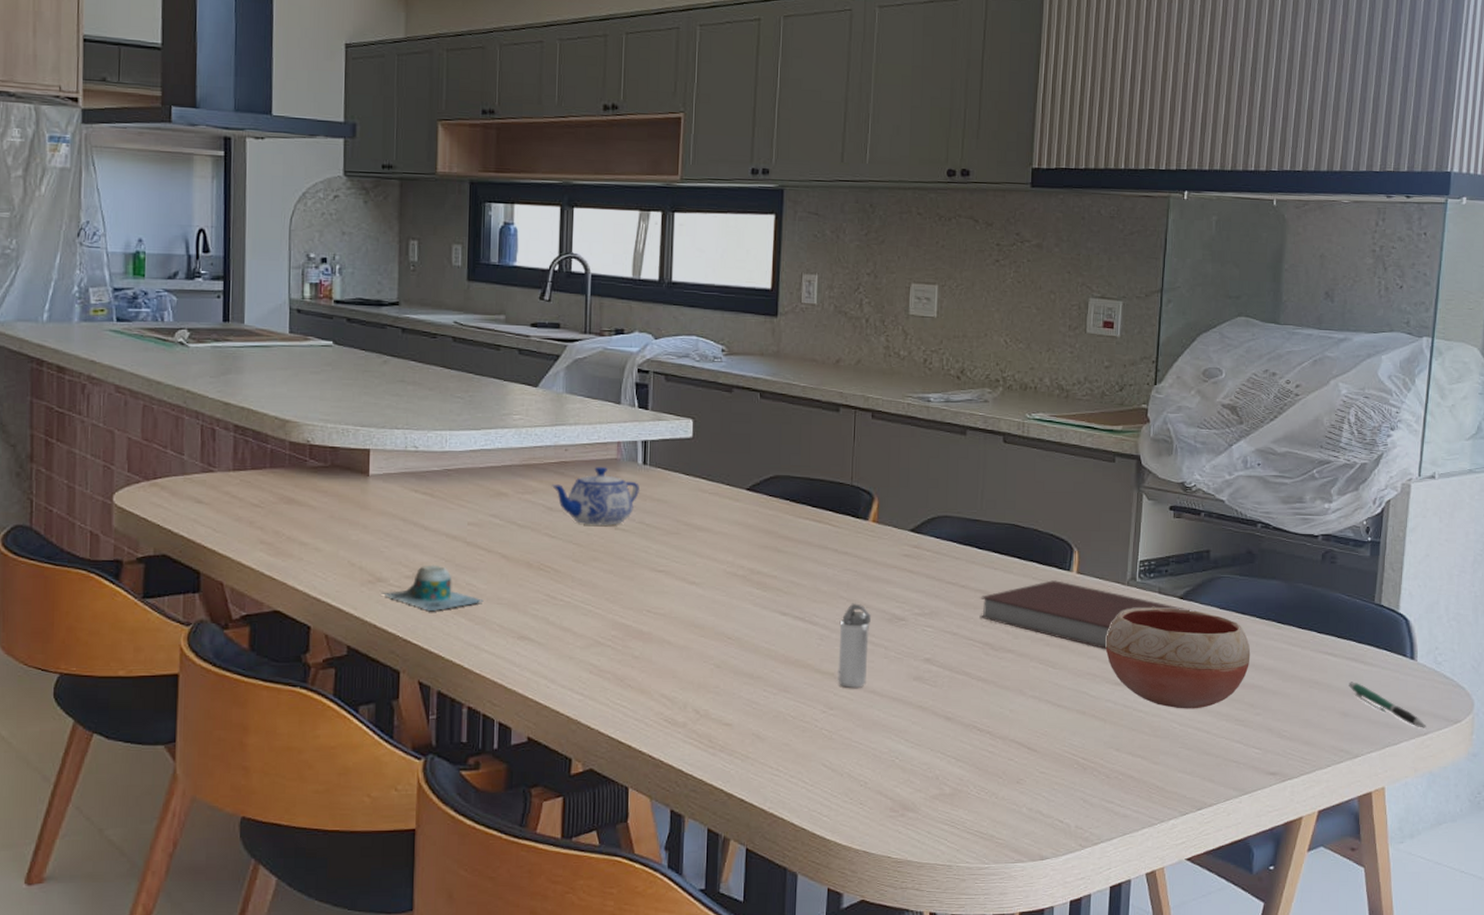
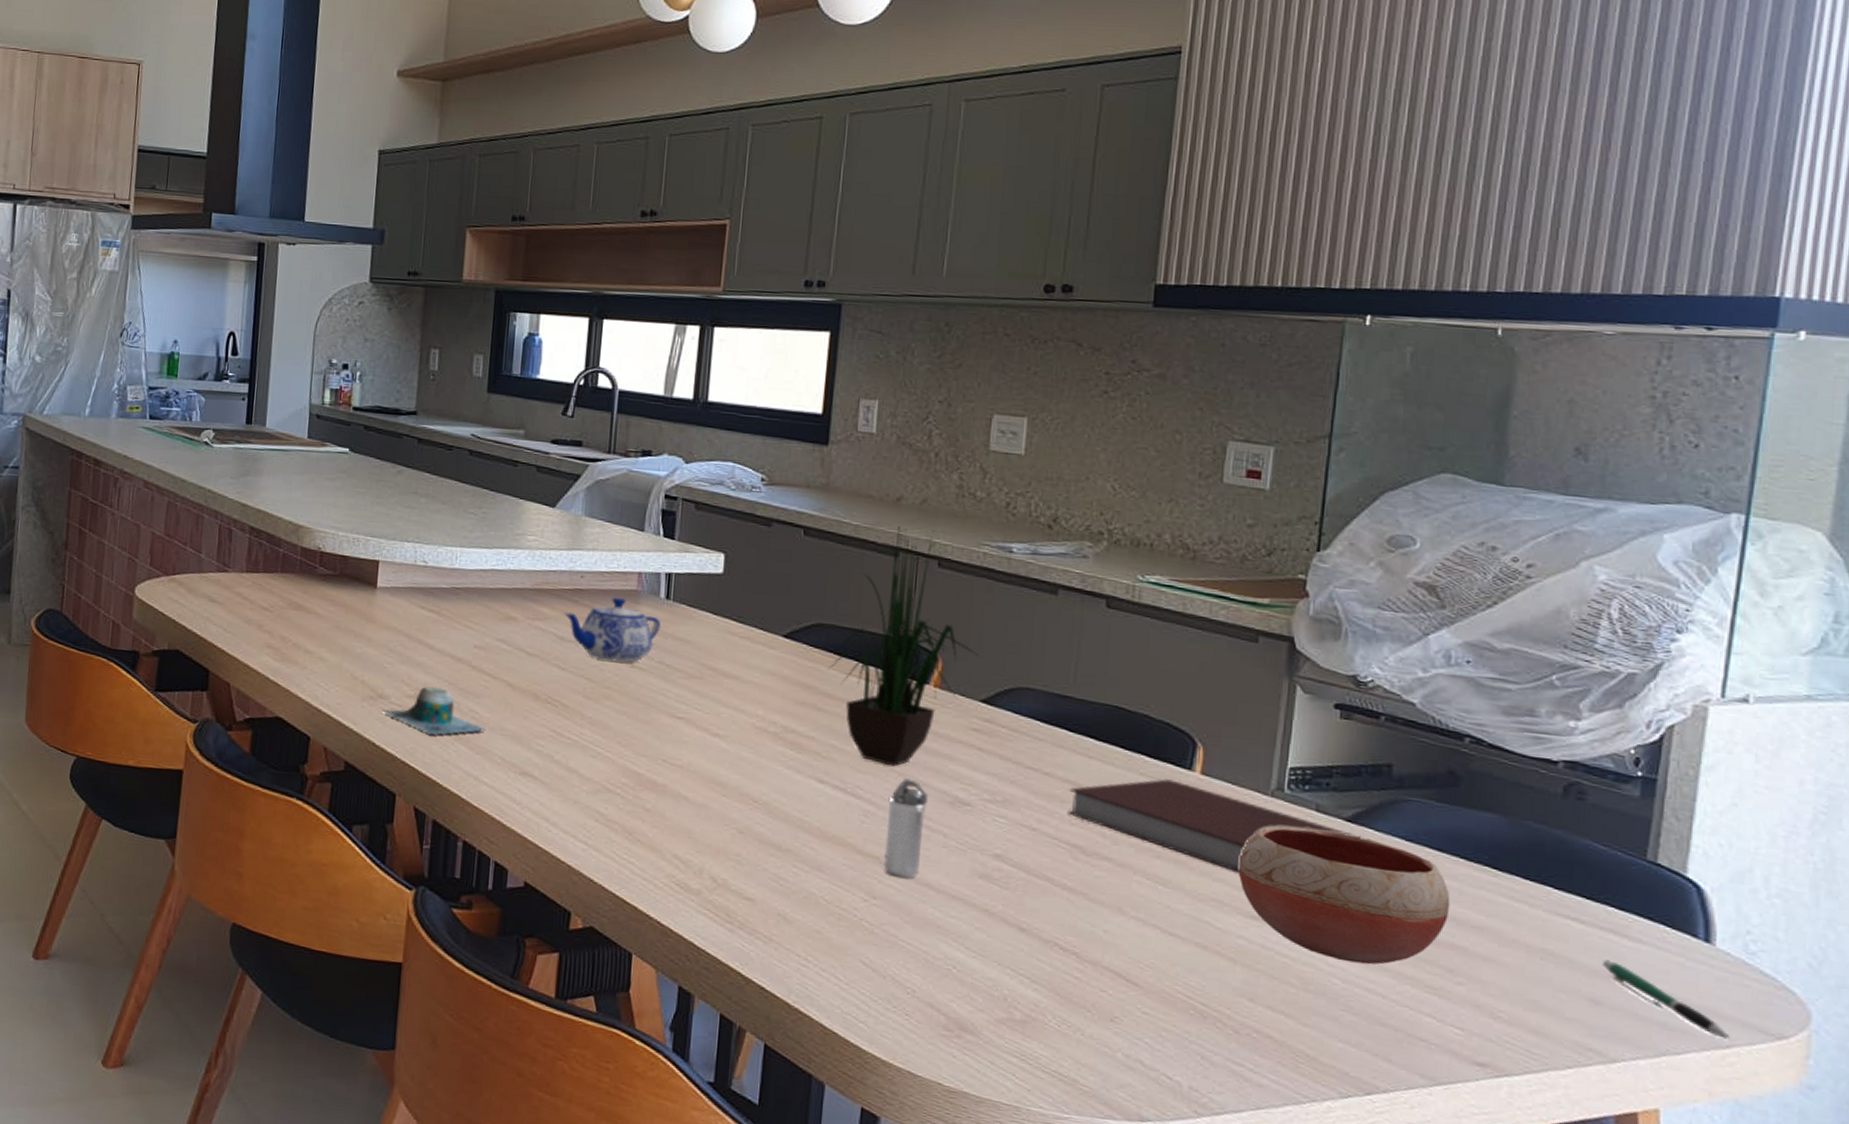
potted plant: none [785,385,906,594] -> present [828,526,978,767]

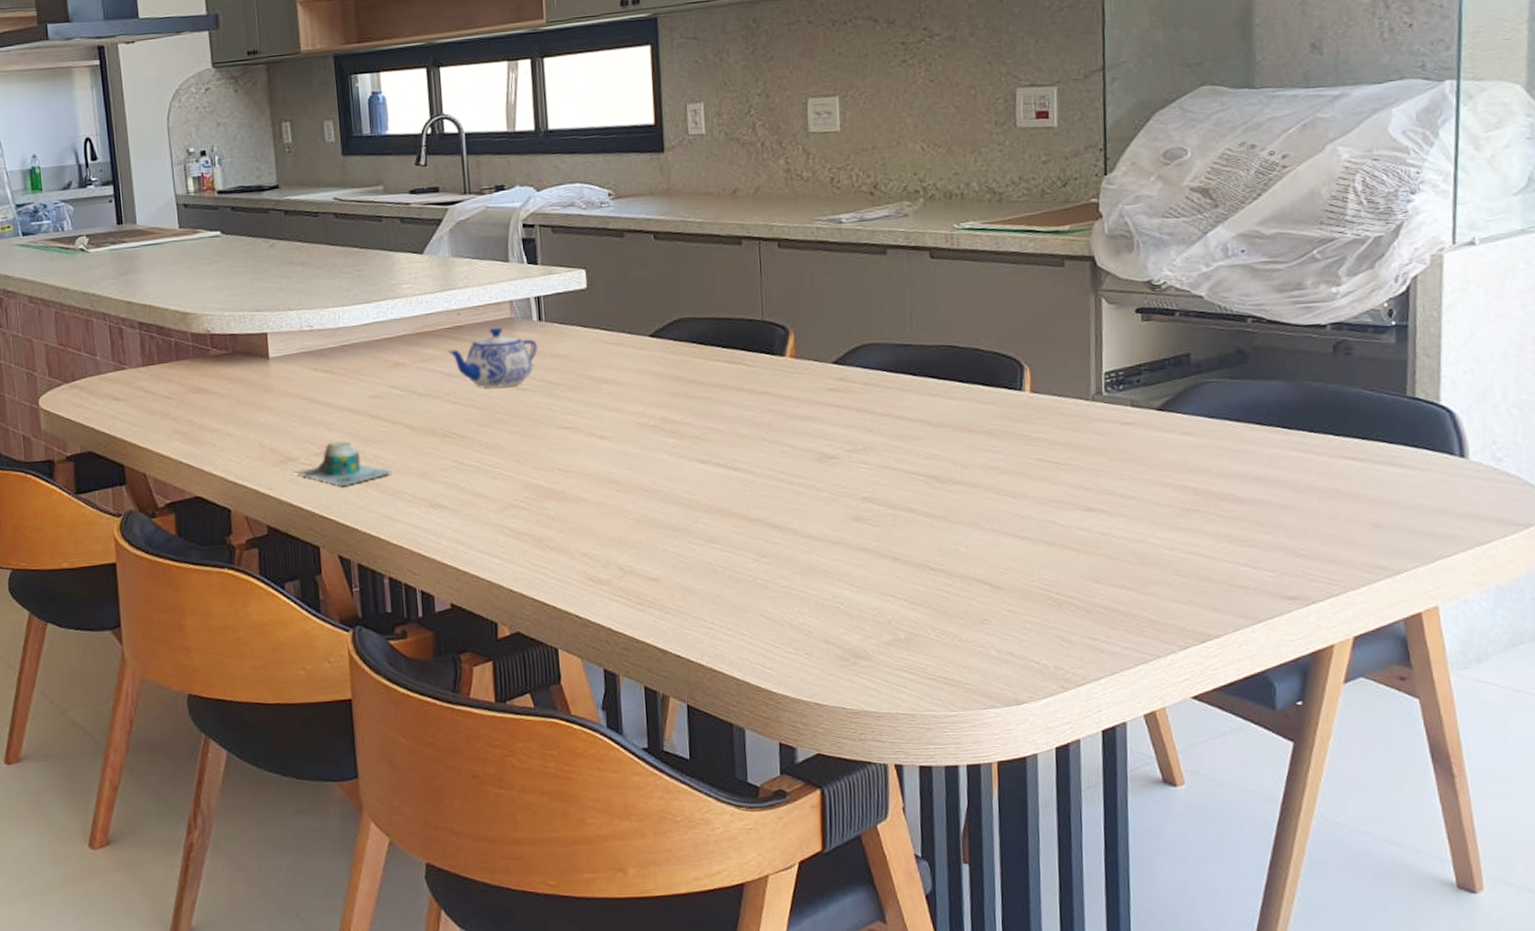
potted plant: present [828,526,978,767] -> none [694,215,825,436]
shaker: present [883,778,928,880] -> none [764,444,800,535]
notebook: present [1067,779,1371,872] -> none [919,402,1180,473]
bowl: present [1238,825,1451,965] -> none [1071,421,1252,533]
pen: present [1603,960,1730,1039] -> none [1380,488,1488,536]

